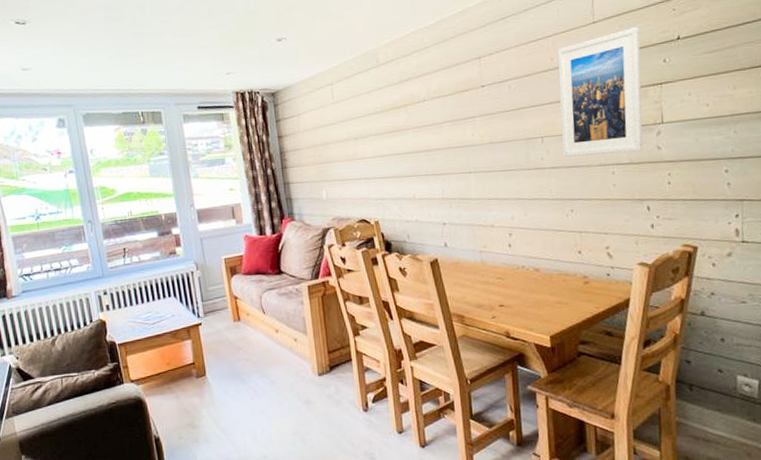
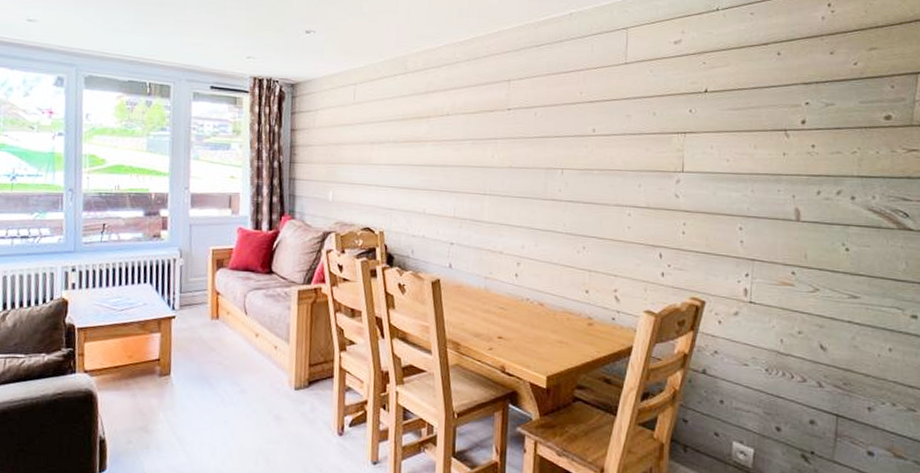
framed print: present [558,26,643,157] -> none [581,73,670,197]

